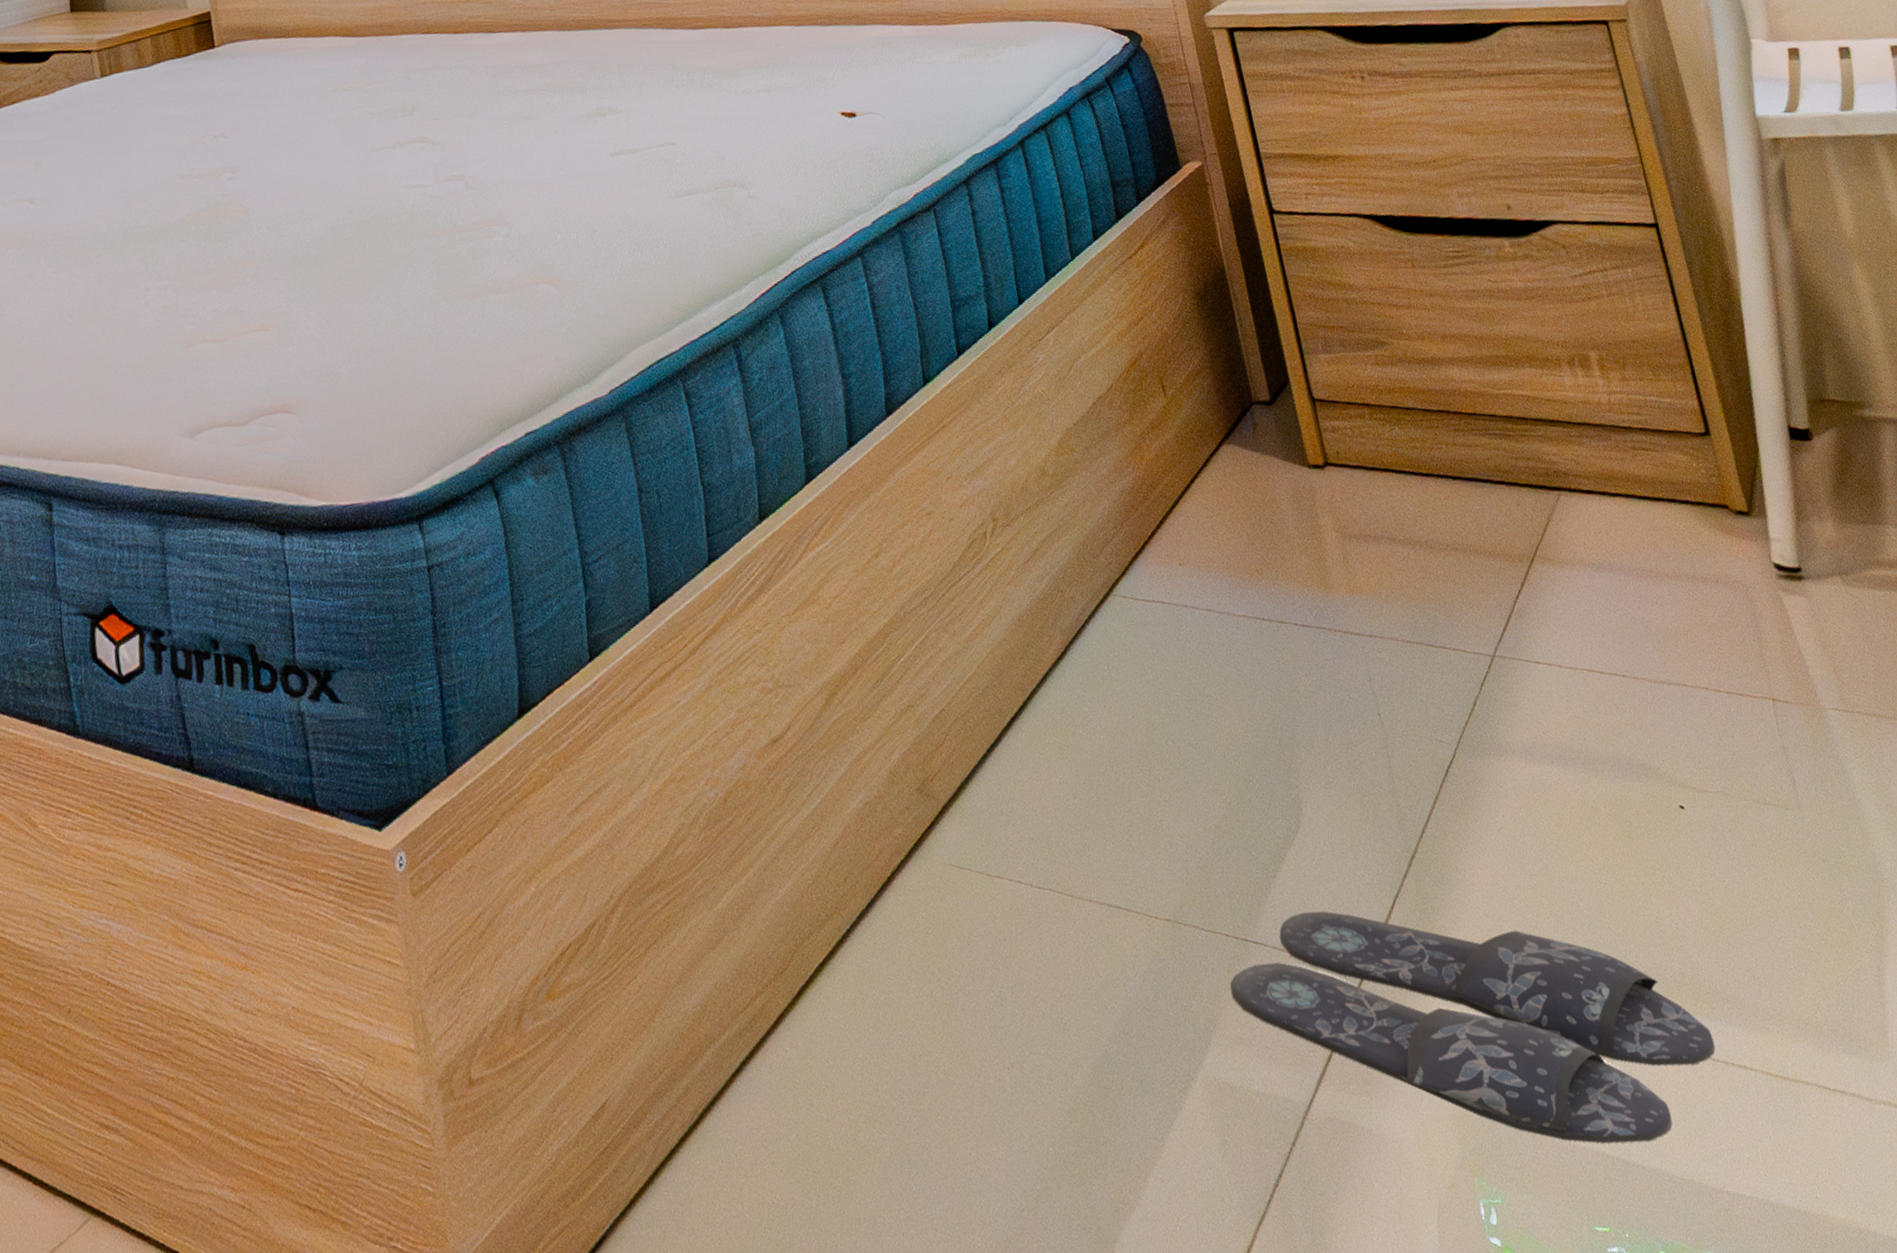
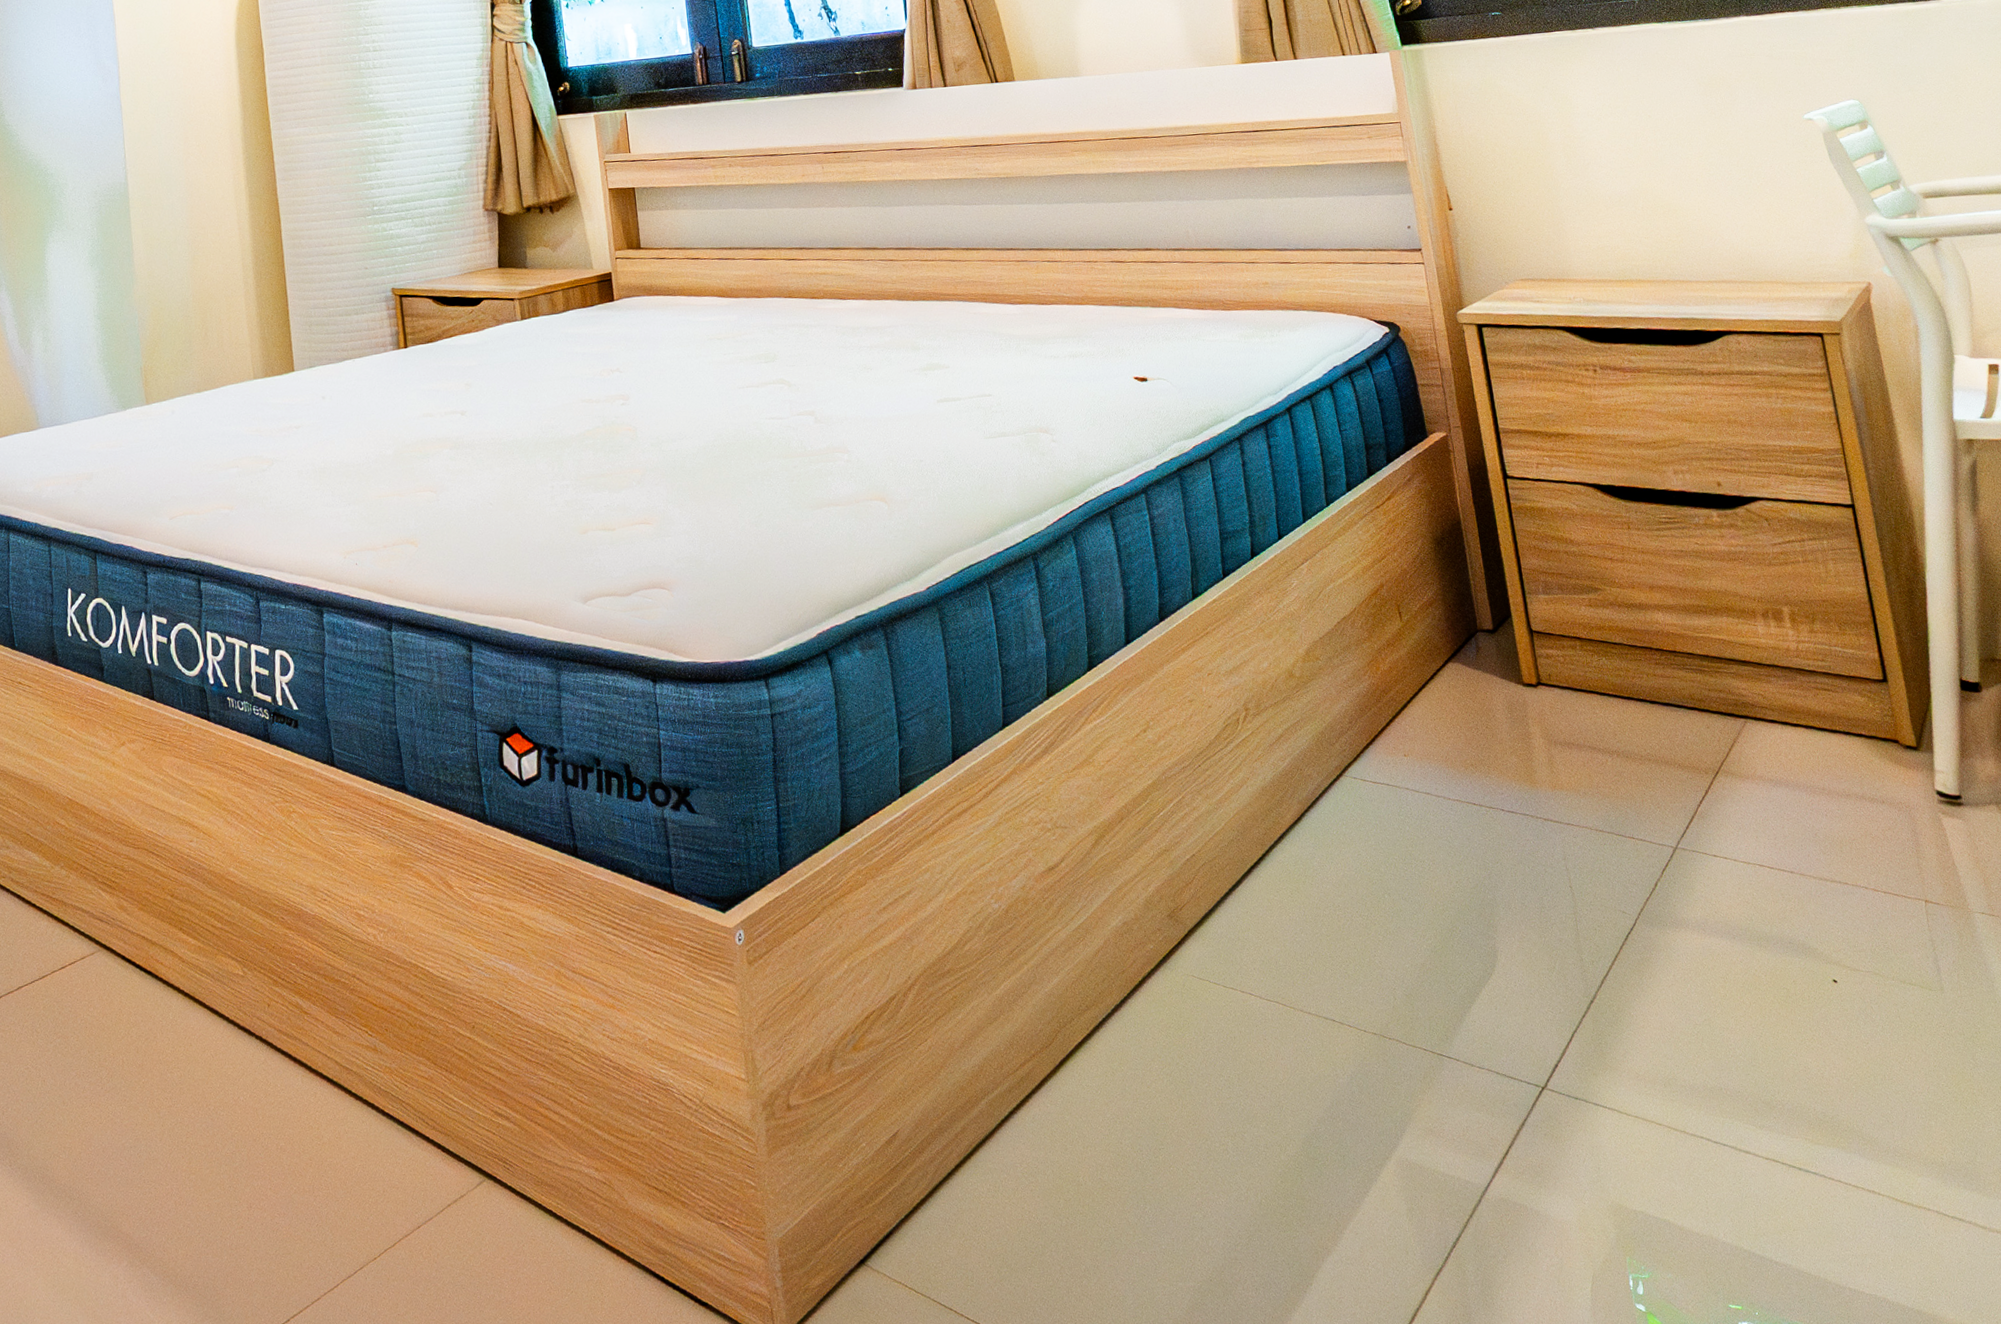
slippers: present [1230,911,1715,1144] -> none [1425,1037,1848,1243]

